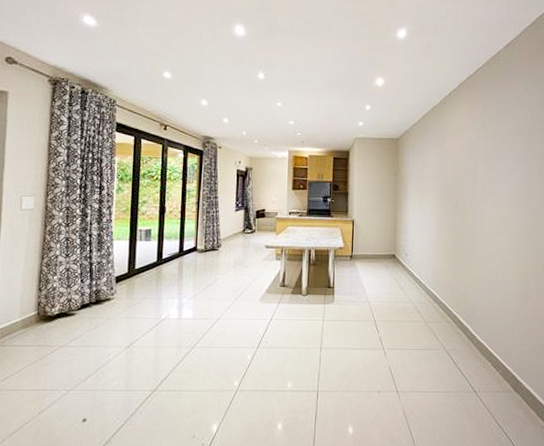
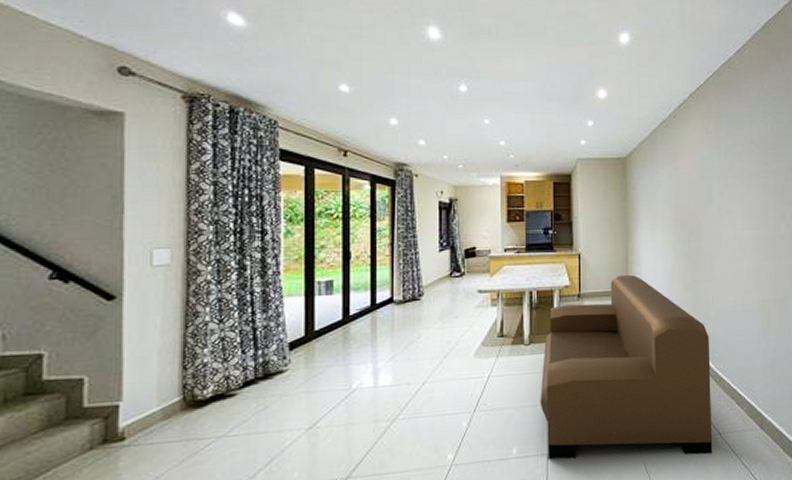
sofa: none [313,241,469,409] -> present [540,274,713,460]

